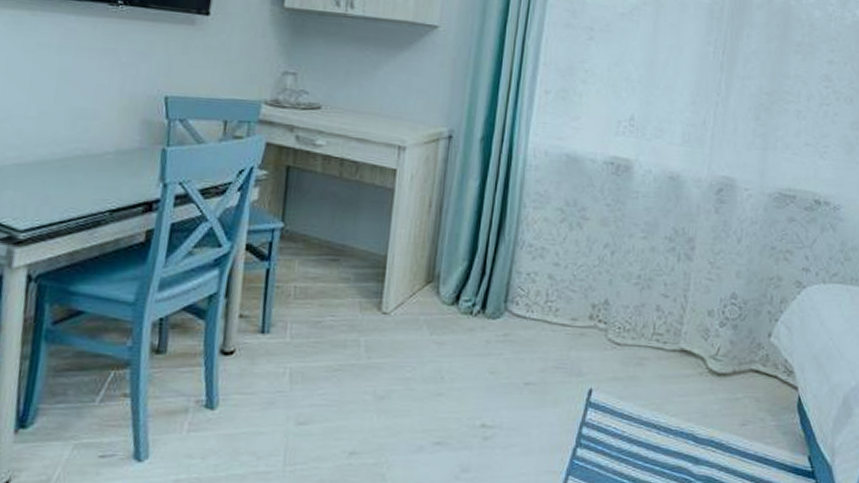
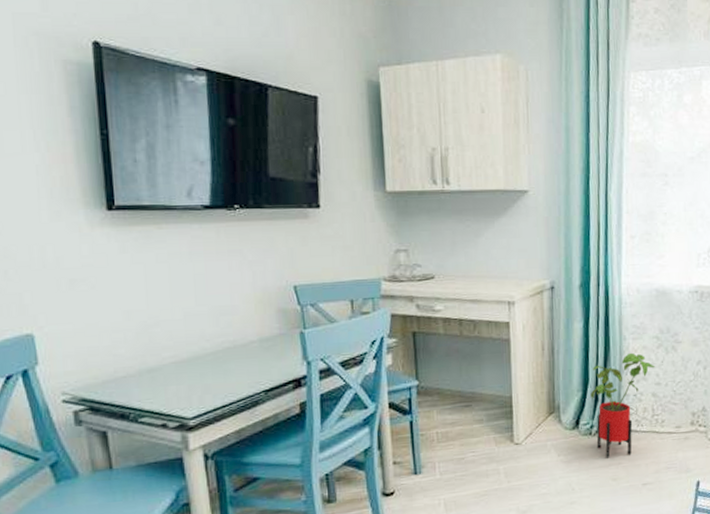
house plant: none [476,223,555,346] -> present [590,352,655,458]

